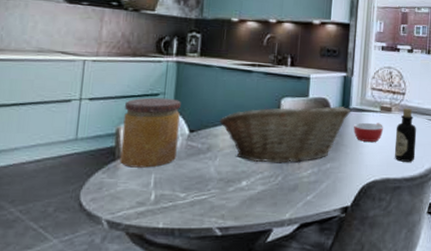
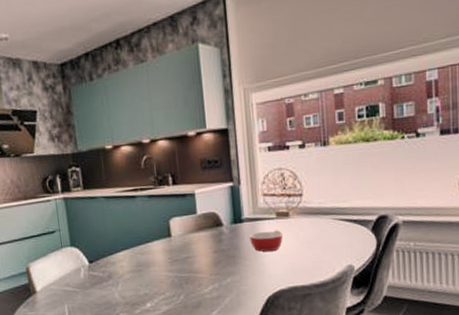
jar: present [120,97,181,168] -> none [28,233,82,301]
fruit basket: present [219,104,350,164] -> none [114,218,244,284]
bottle: present [394,107,417,162] -> none [297,209,324,268]

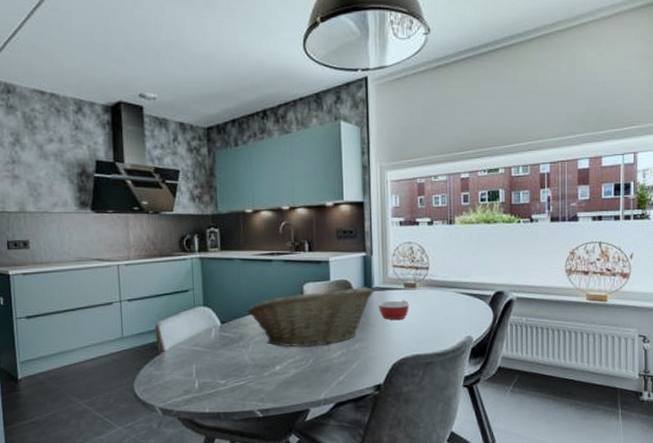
fruit basket: none [114,218,244,284] -> present [247,287,374,347]

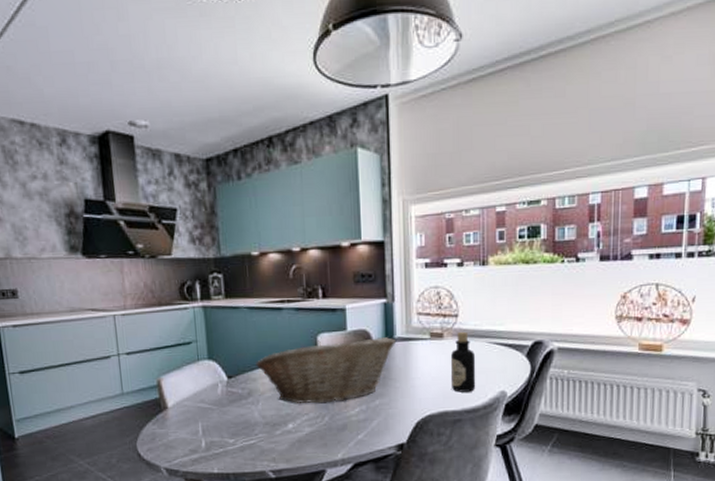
bowl: present [379,300,409,320] -> none [401,351,435,373]
bottle: none [422,282,445,337] -> present [450,331,476,392]

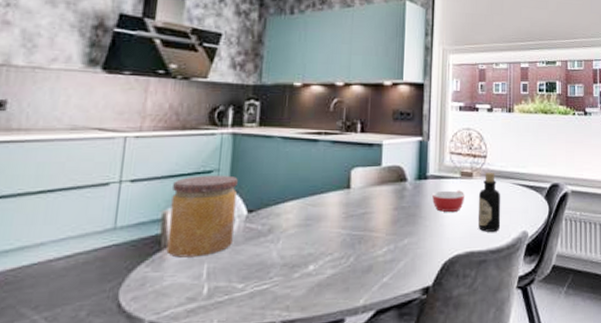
jar: none [161,345,219,417] -> present [166,175,238,258]
fruit basket: present [256,337,395,404] -> none [282,174,428,242]
bowl: none [401,351,435,373] -> present [432,190,464,212]

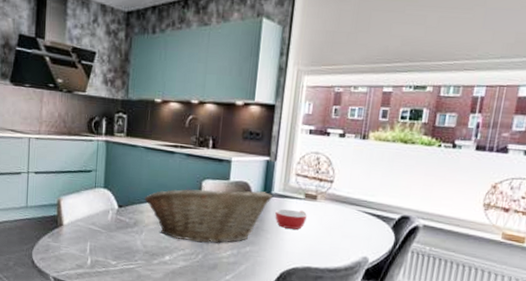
jar: present [166,175,238,258] -> none [61,173,111,236]
fruit basket: none [282,174,428,242] -> present [144,185,272,244]
bottle: present [477,172,501,232] -> none [317,196,345,253]

